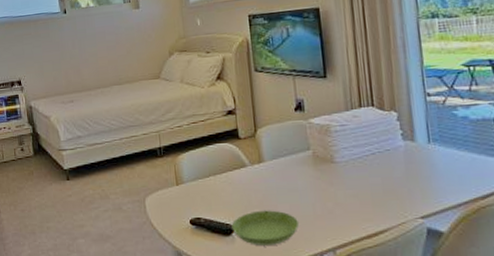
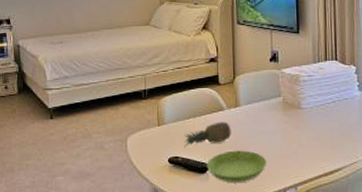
fruit: none [206,179,257,208] -> present [185,121,232,147]

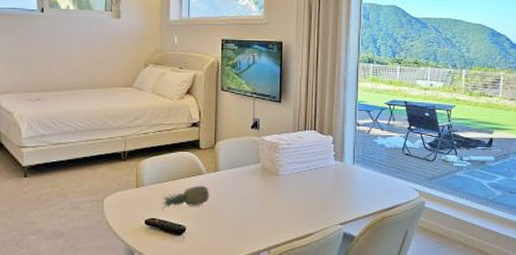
saucer: present [206,150,268,182] -> none [183,214,243,244]

